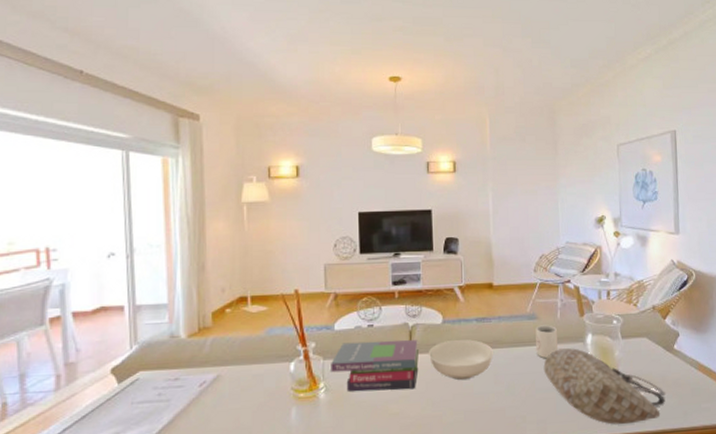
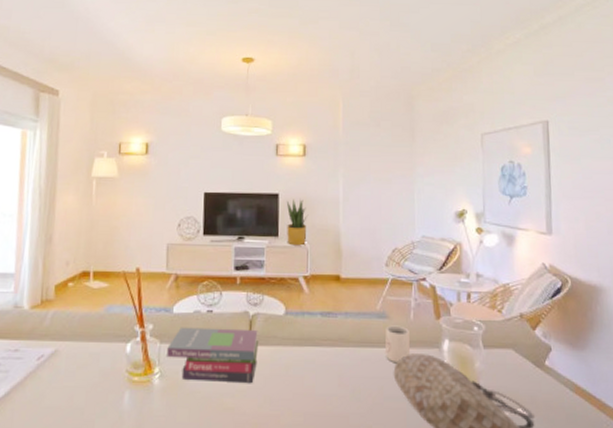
bowl: present [428,339,494,380] -> none [268,333,339,378]
planter: none [439,214,461,258] -> present [286,199,309,246]

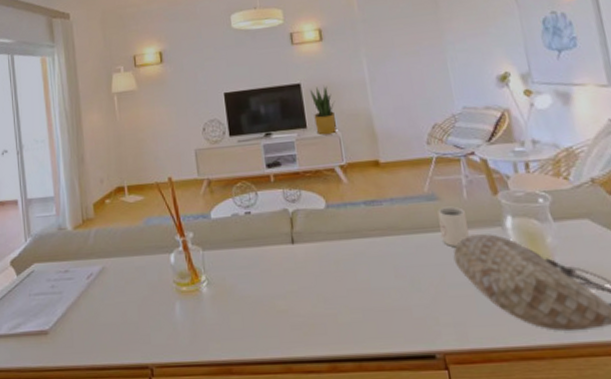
books: present [167,327,258,384] -> none [210,227,305,285]

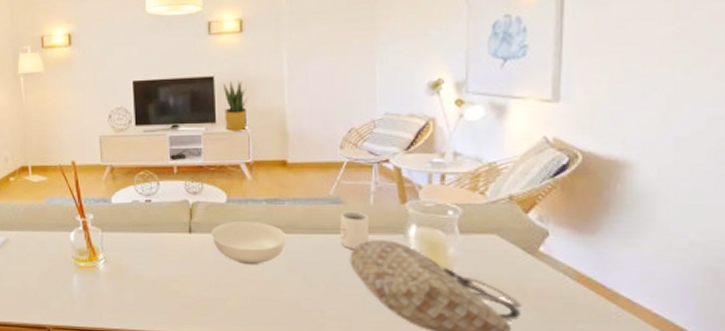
bowl: none [313,225,390,273] -> present [210,220,288,264]

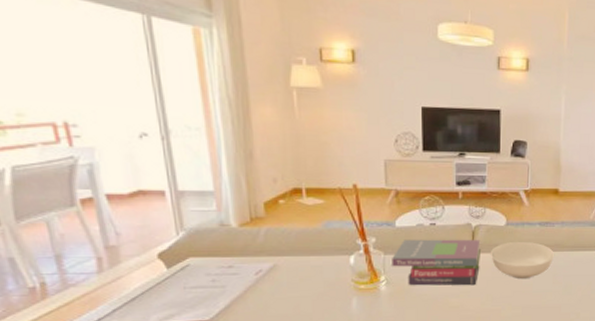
books: none [109,216,200,270] -> present [392,239,481,286]
planter: present [222,81,249,131] -> none [508,115,530,162]

